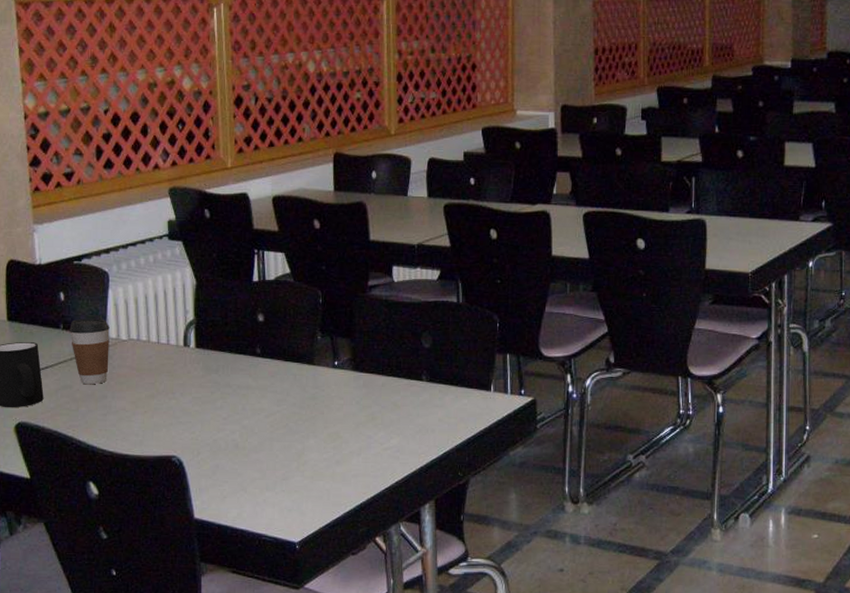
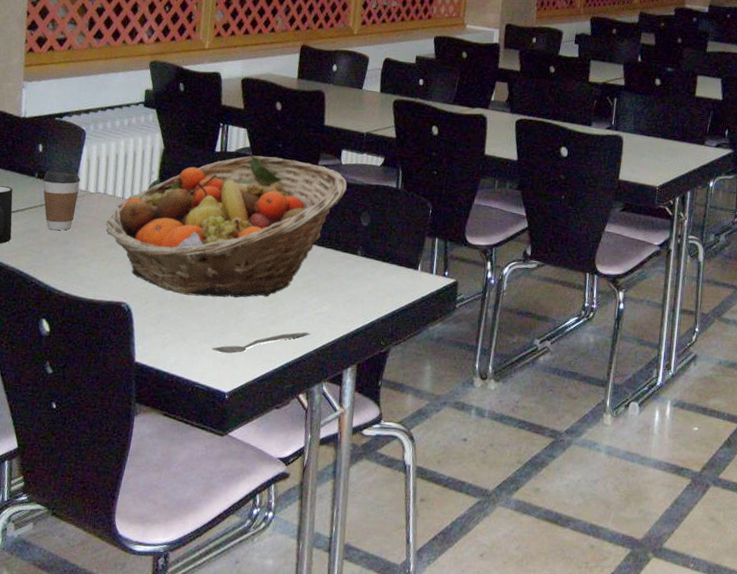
fruit basket: none [144,281,402,442] -> present [105,155,347,298]
spoon: none [275,469,381,501] -> present [212,332,311,354]

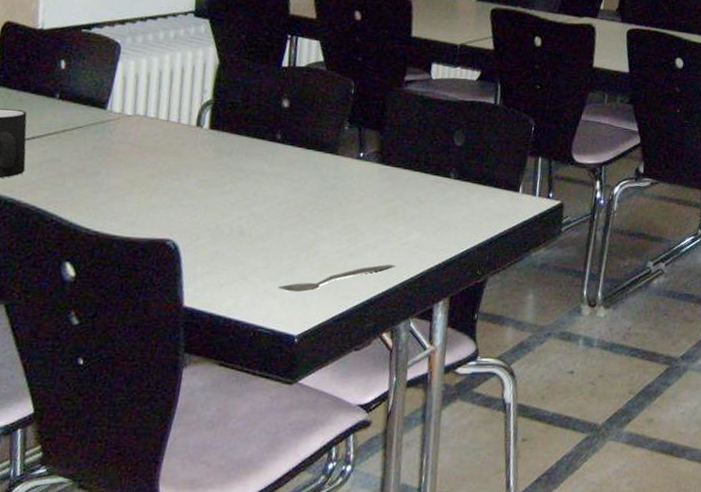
coffee cup: present [42,170,80,231] -> none [65,89,114,160]
fruit basket: present [105,155,347,298] -> none [146,70,438,230]

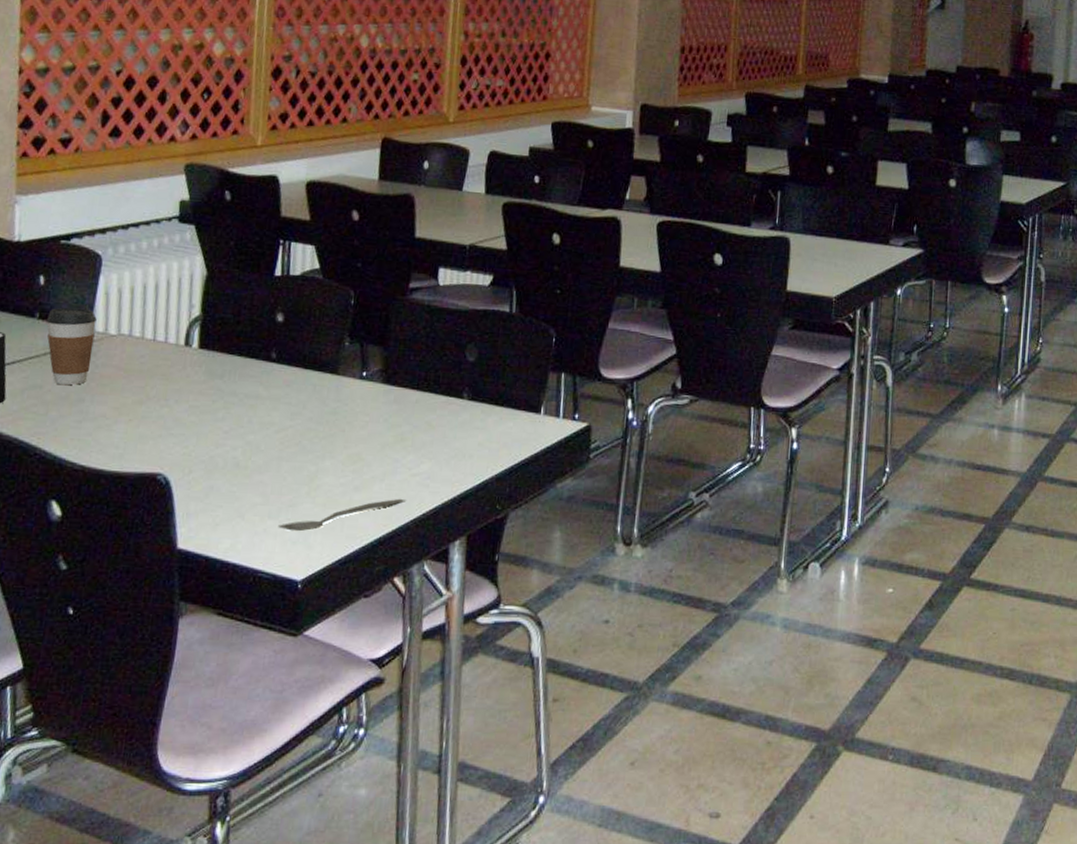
coffee cup: none [65,89,114,160] -> present [45,307,97,386]

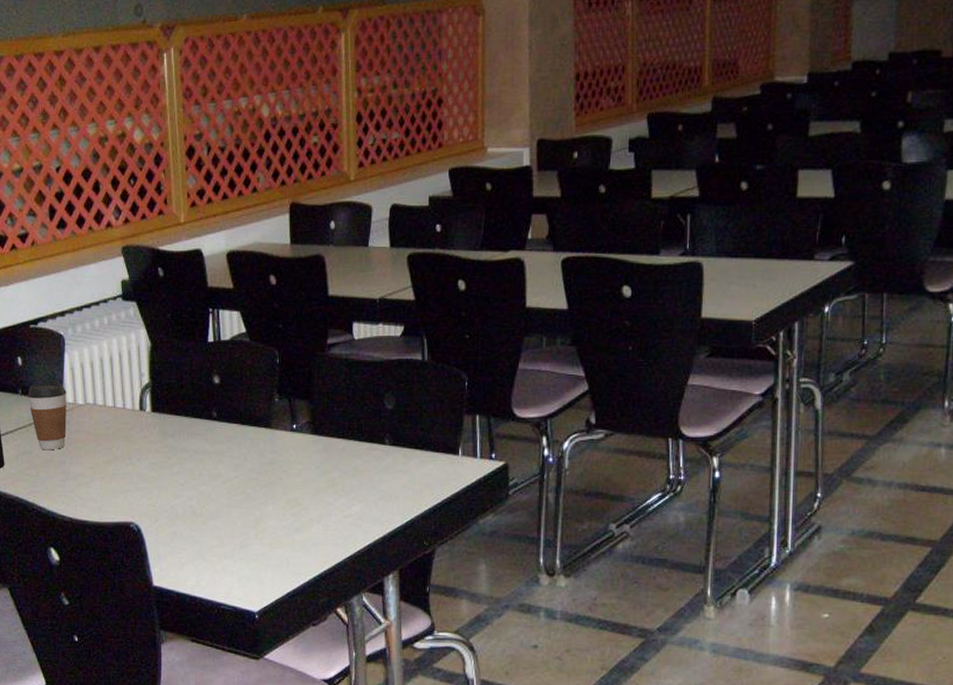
spoon: present [278,498,407,532] -> none [234,537,342,569]

